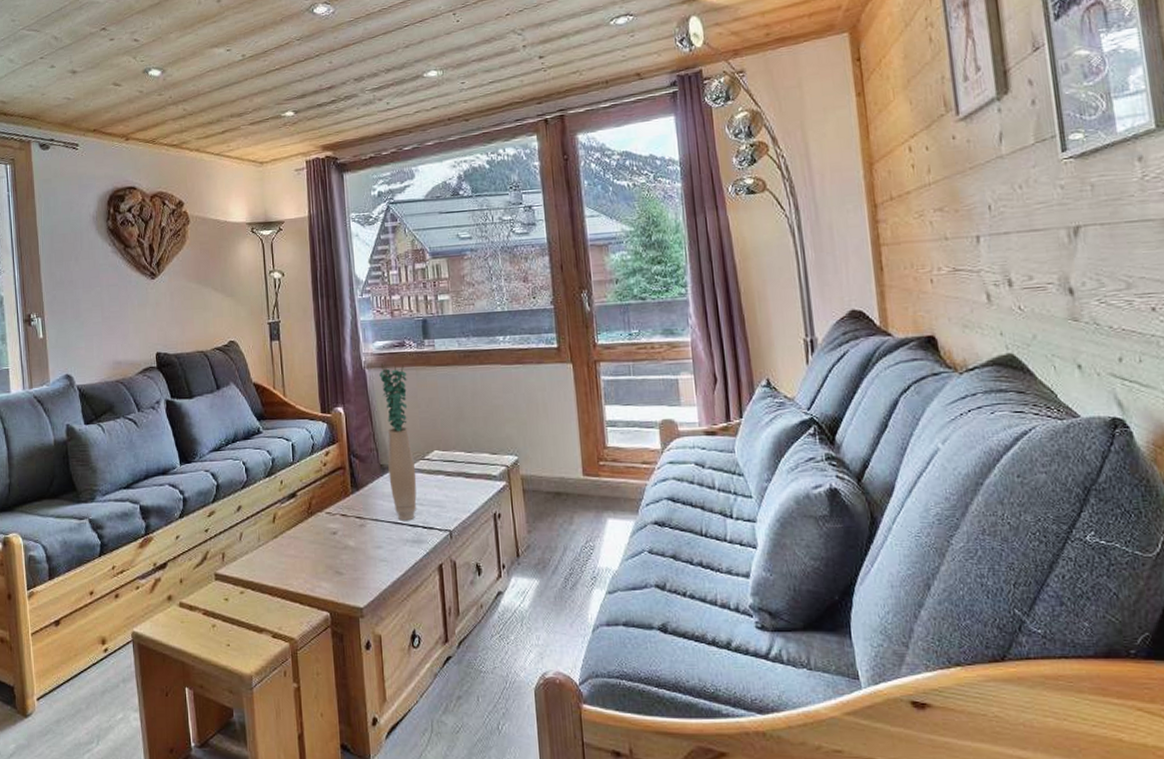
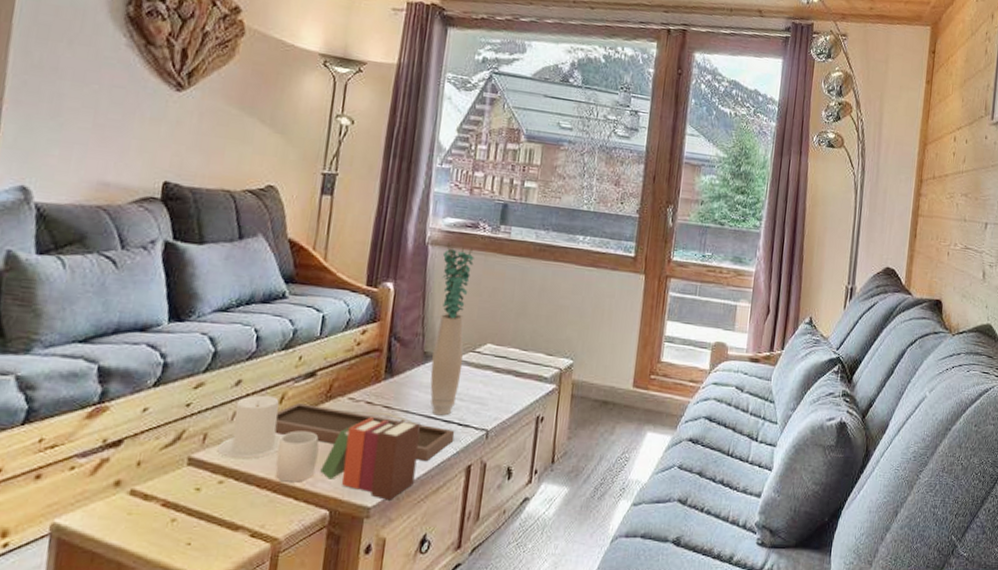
candle: none [234,516,281,572] -> present [217,395,282,459]
tray: none [272,521,422,564] -> present [274,403,455,462]
mug: none [278,544,312,589] -> present [275,430,320,482]
books: none [316,527,395,601] -> present [320,417,420,500]

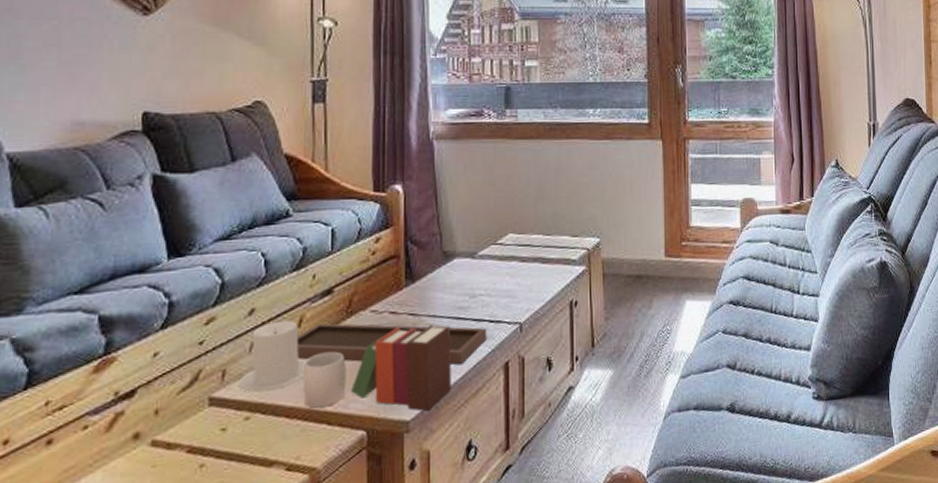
vase: present [430,242,474,416] -> none [450,135,486,316]

